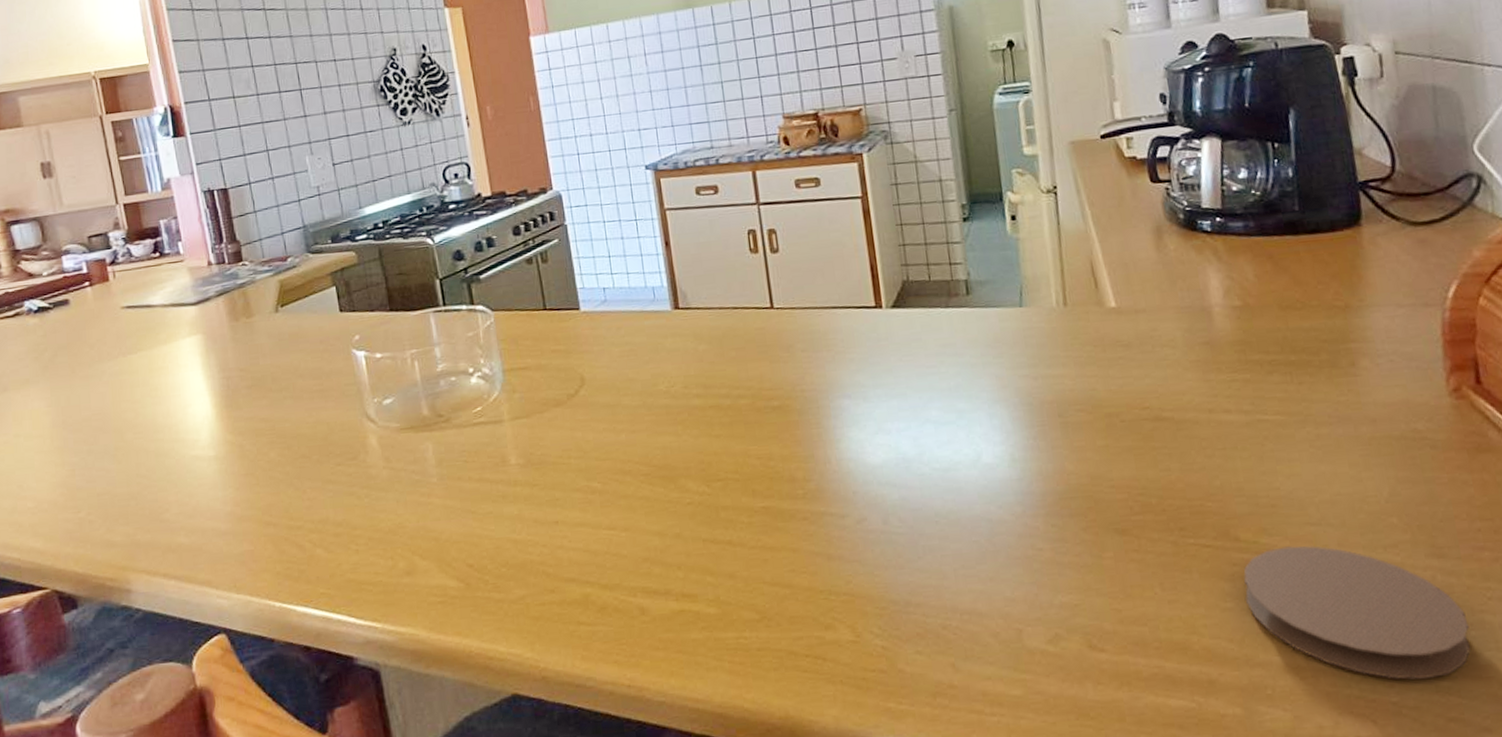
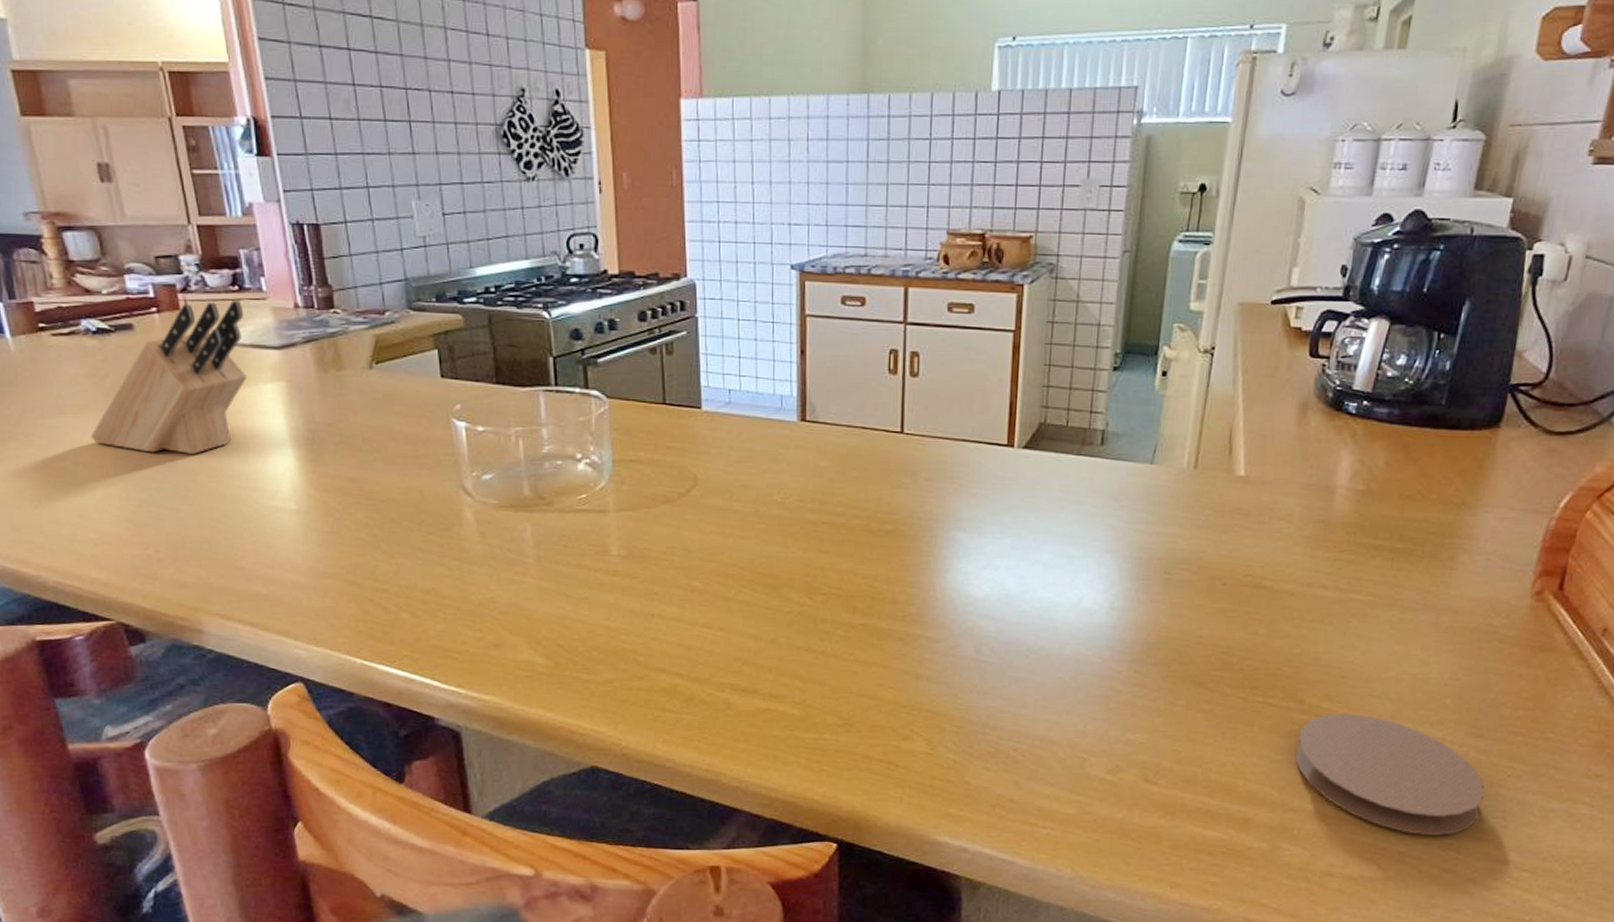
knife block: none [30,265,169,418] -> present [90,299,248,454]

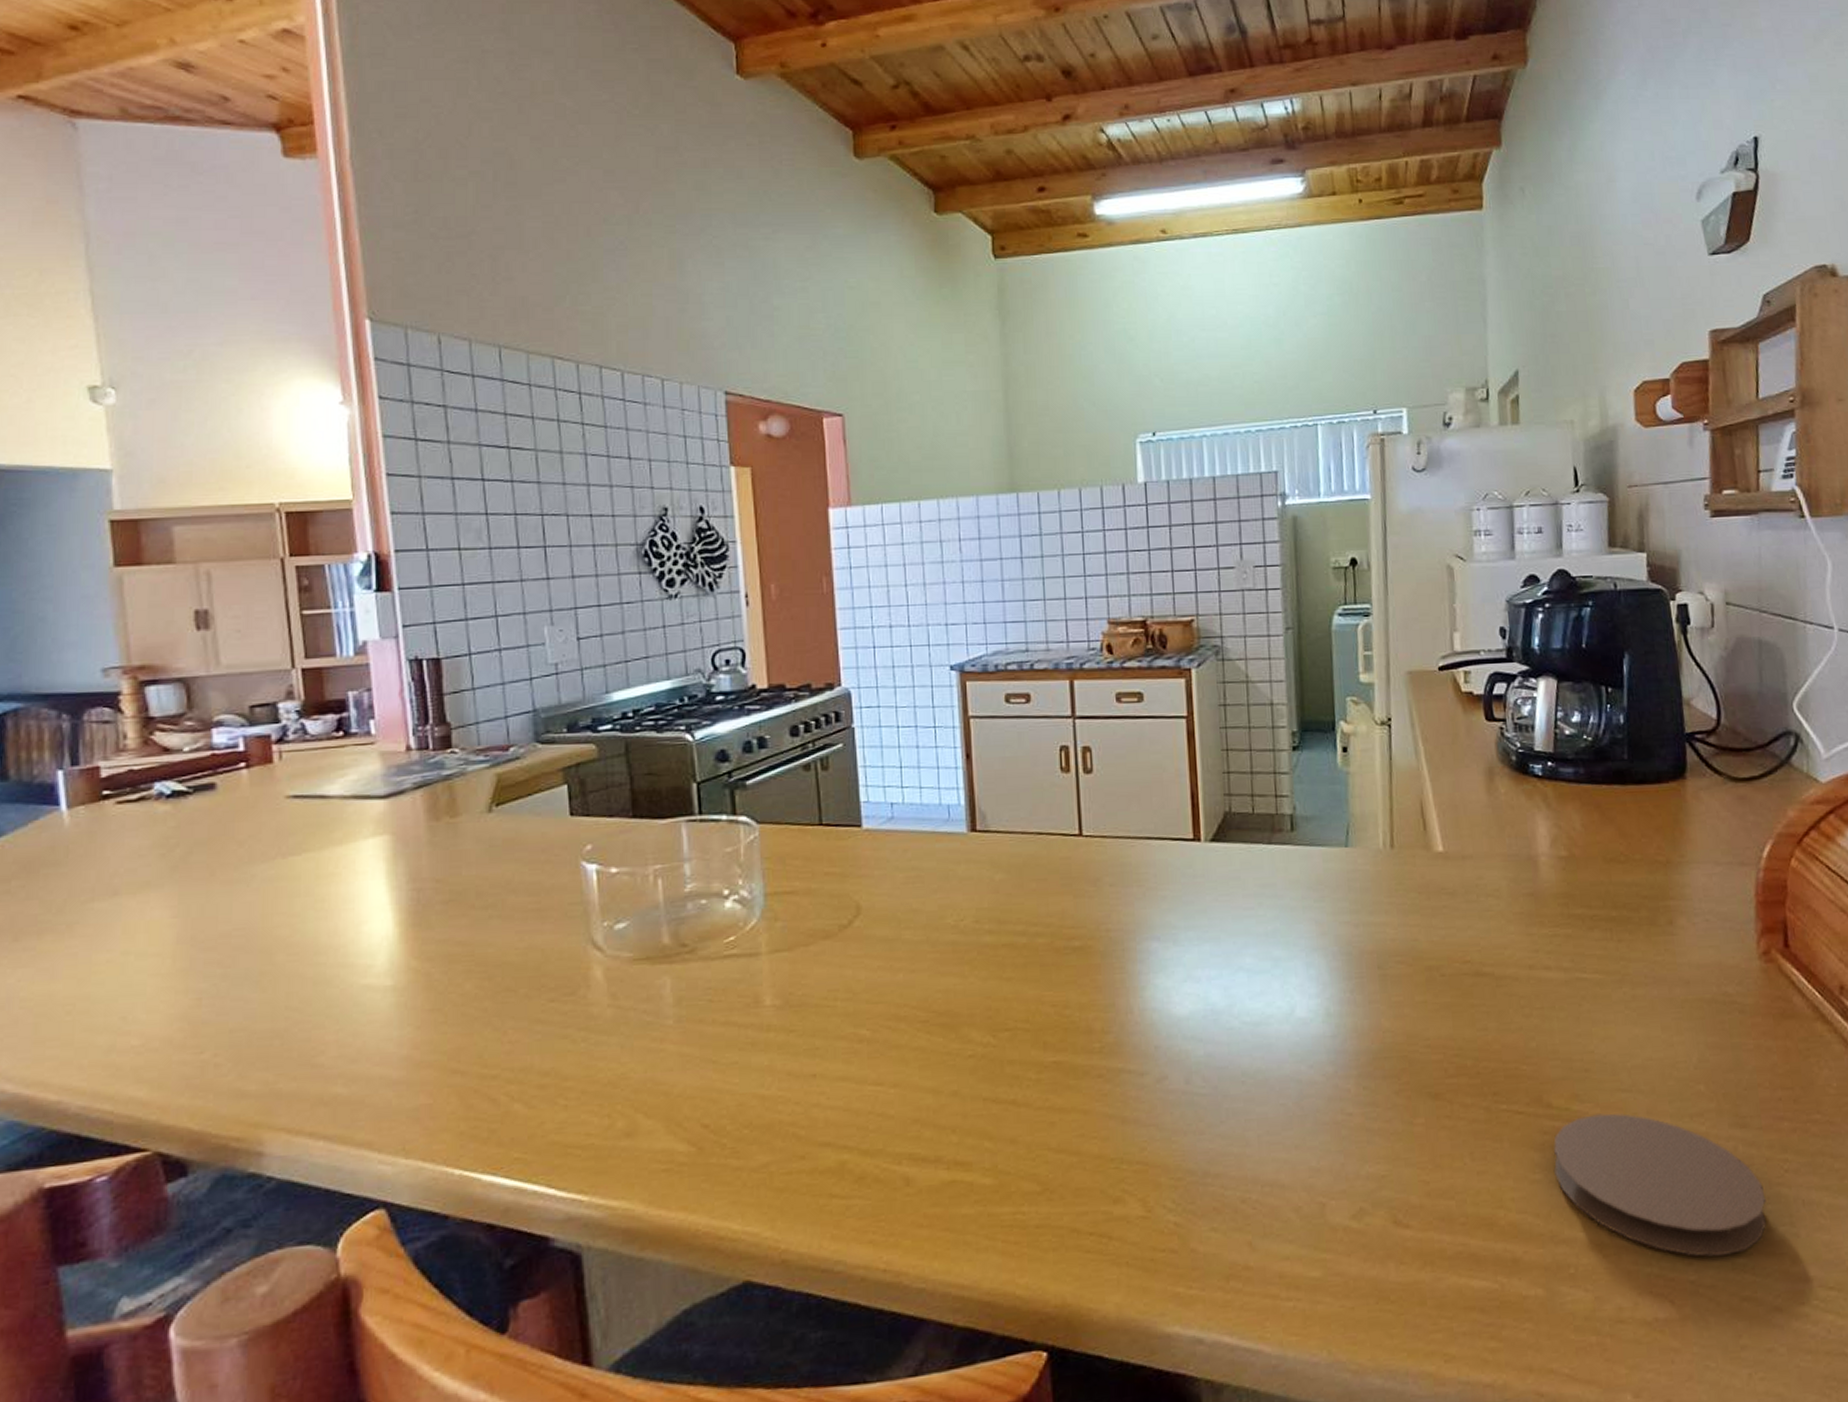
knife block: present [90,299,248,454] -> none [148,746,348,933]

